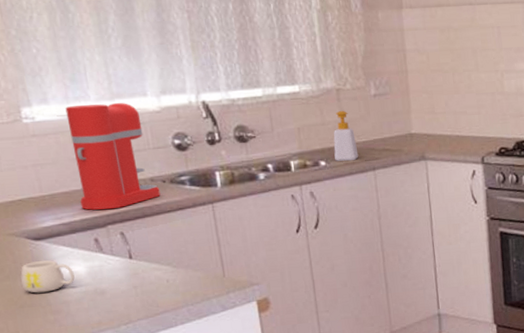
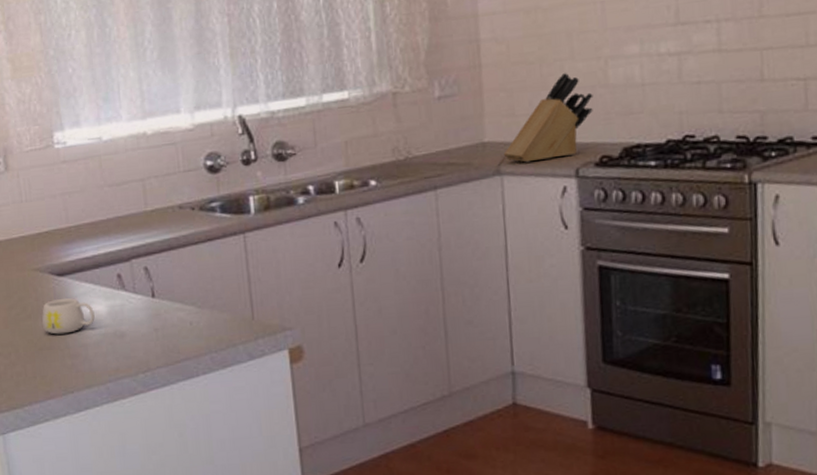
coffee maker: present [65,103,161,210] -> none [96,122,189,243]
soap bottle: present [333,110,359,161] -> none [387,118,417,180]
knife block: none [427,80,493,151] -> present [503,72,593,163]

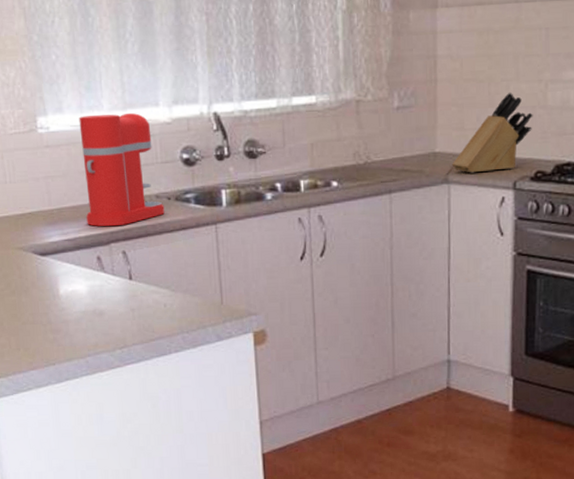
mug: present [41,298,95,335] -> none [25,277,76,310]
coffee maker: none [96,122,189,243] -> present [79,113,165,227]

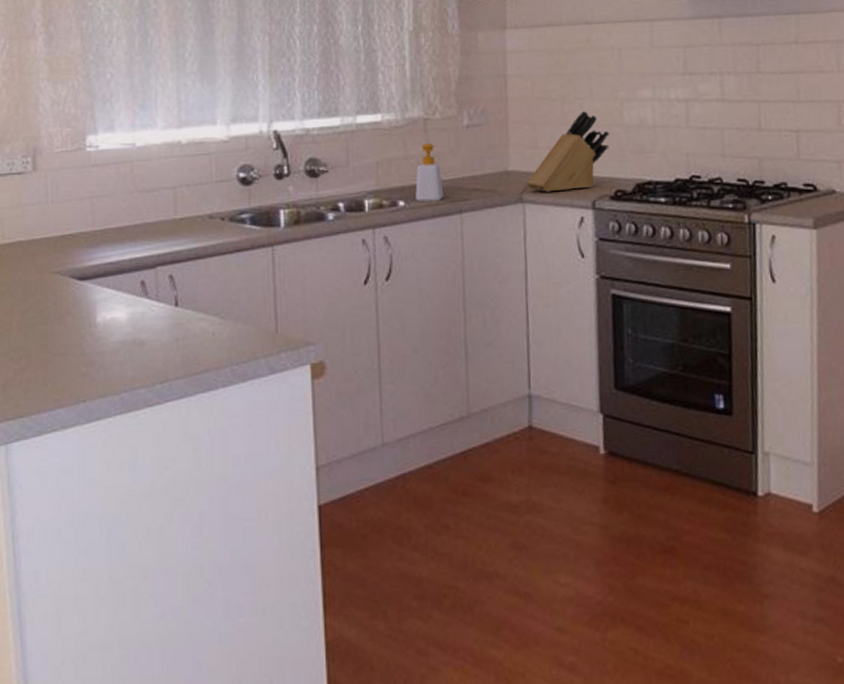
coffee maker: present [79,113,165,227] -> none [131,131,217,249]
soap bottle: none [348,124,375,183] -> present [415,142,444,202]

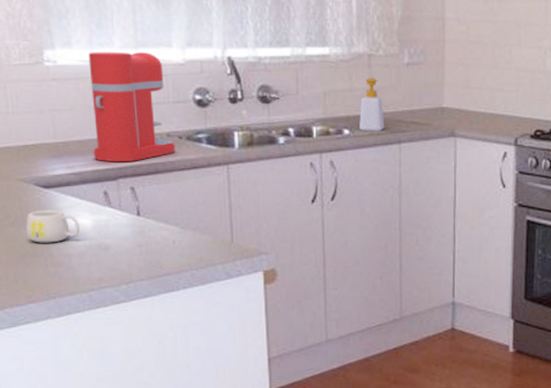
mug: none [58,303,114,341] -> present [25,210,80,243]
coffee maker: none [131,131,217,249] -> present [88,52,176,162]
knife block: present [526,110,610,192] -> none [458,56,533,129]

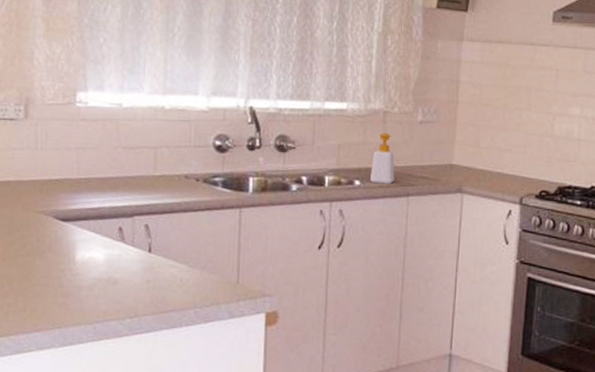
mug: present [25,210,80,243] -> none [39,242,92,274]
coffee maker: present [88,52,176,162] -> none [113,96,192,201]

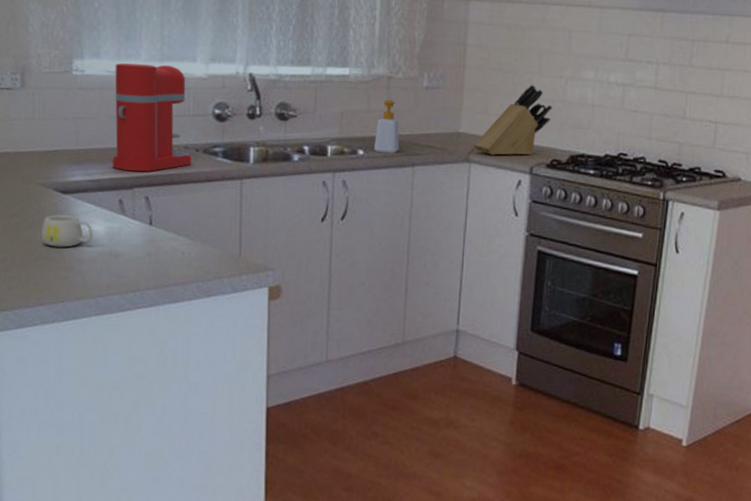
mug: none [39,242,92,274] -> present [40,214,93,248]
coffee maker: none [113,96,192,201] -> present [112,63,192,172]
knife block: none [466,119,541,187] -> present [474,84,553,156]

